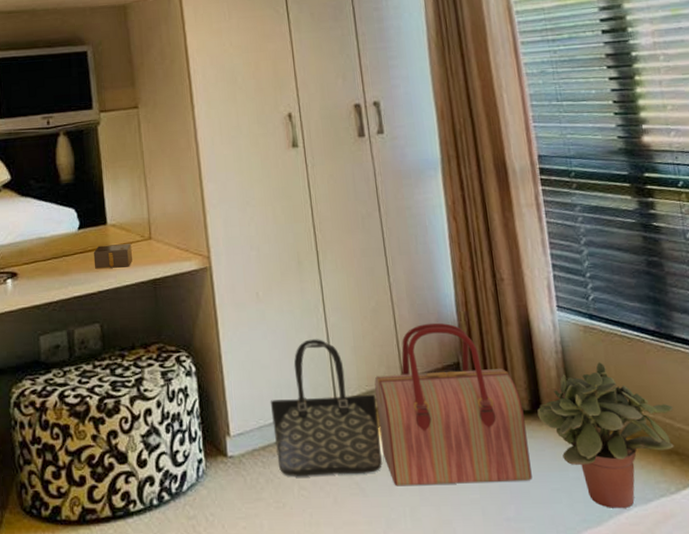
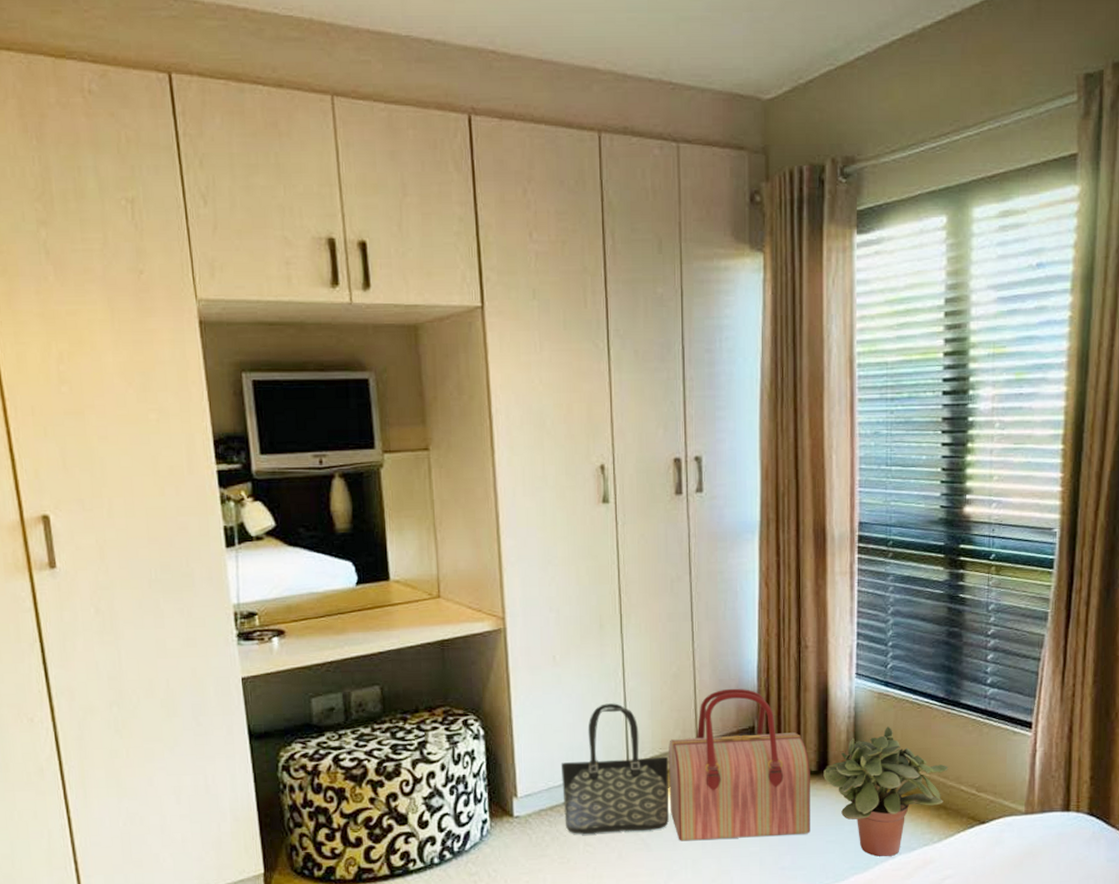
jewelry box: present [93,244,132,269] -> none [373,602,418,628]

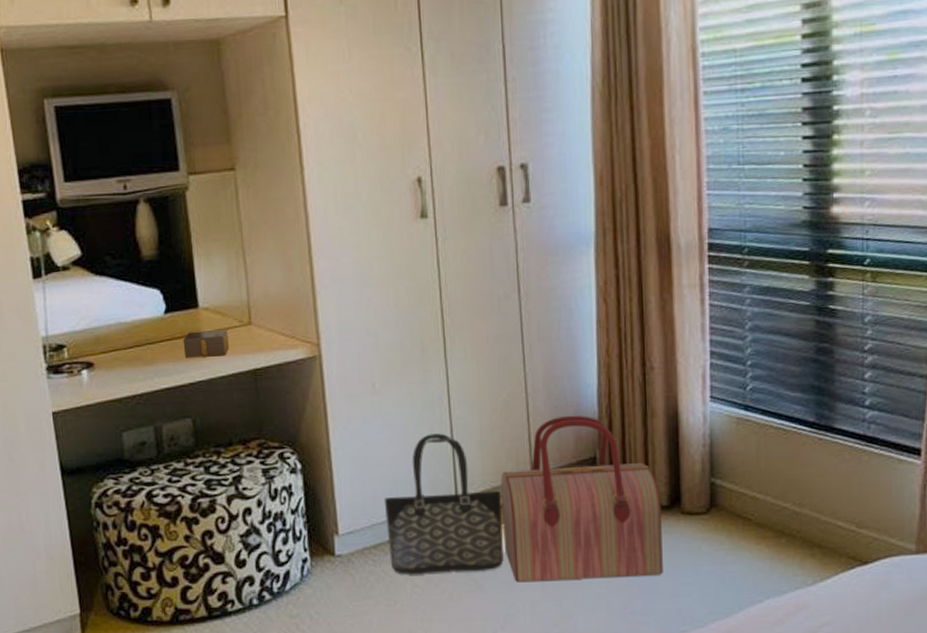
jewelry box: none [373,602,418,628] -> present [183,330,229,358]
potted plant: present [823,727,949,857] -> none [676,455,822,602]

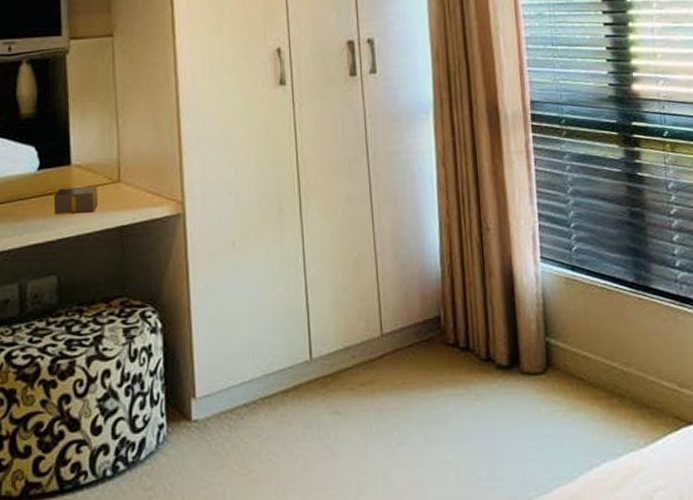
tote bag: present [384,433,504,574] -> none [241,292,356,440]
handbag: present [501,415,663,583] -> none [352,274,507,448]

